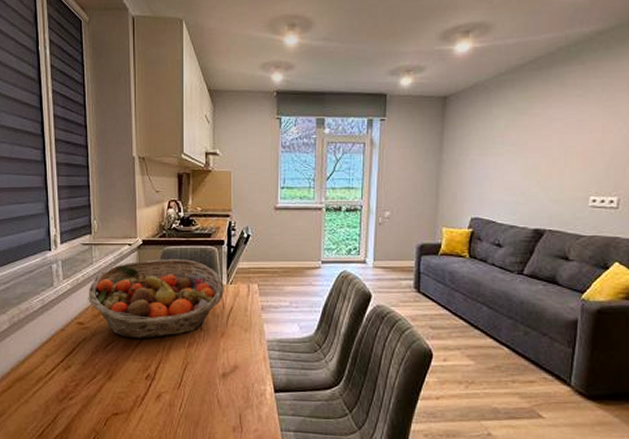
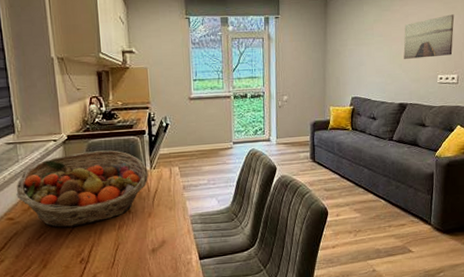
wall art: none [543,120,617,174] -> present [403,14,455,59]

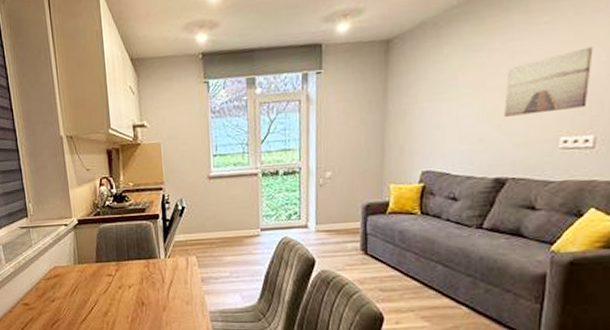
fruit basket: present [16,150,149,228] -> none [30,236,164,317]

